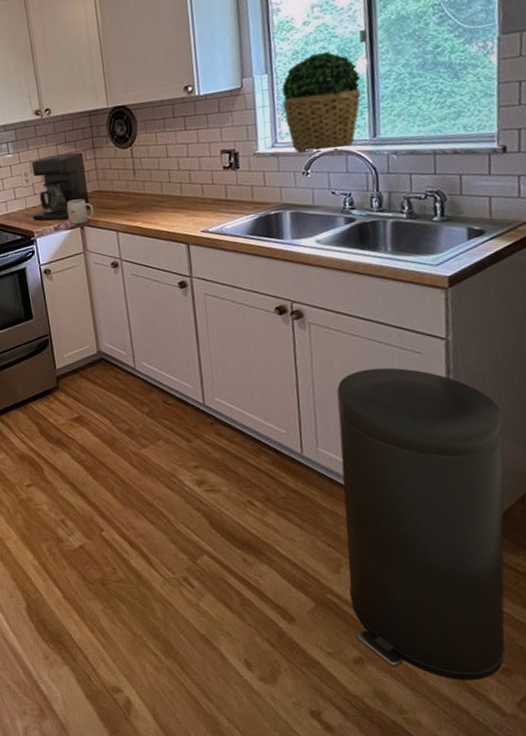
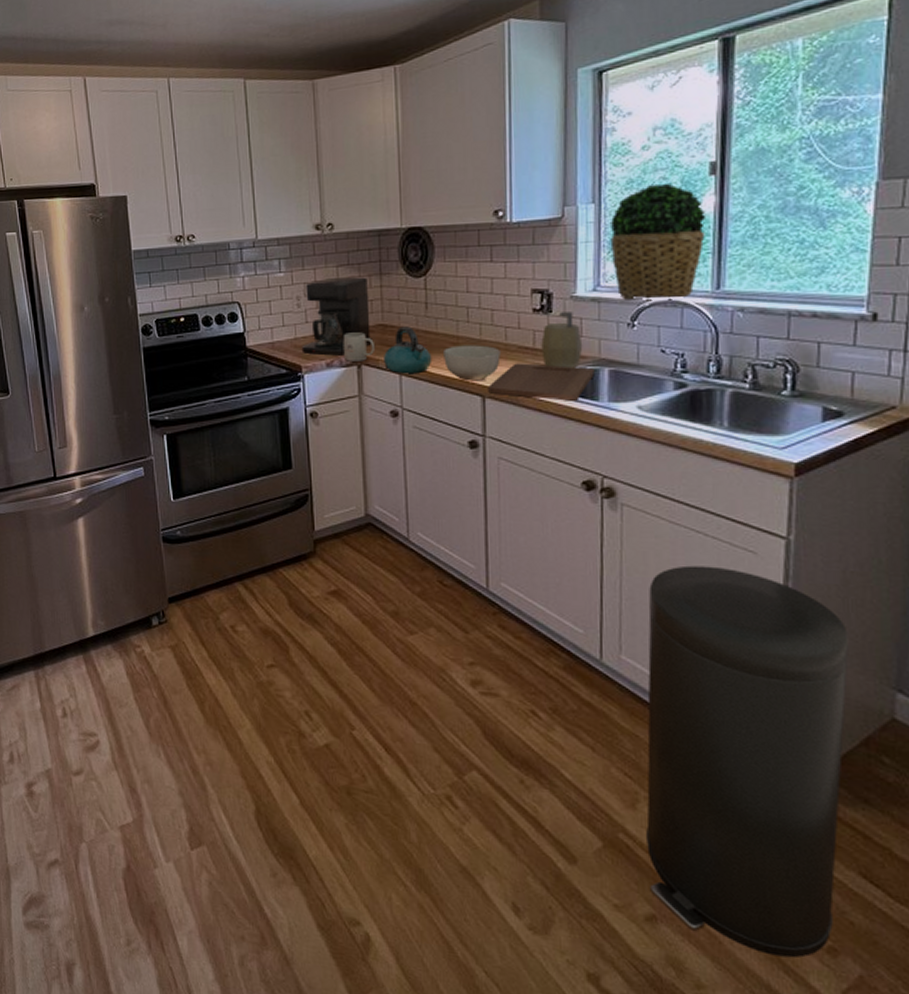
kettle: none [102,190,143,232] -> present [384,326,432,375]
bowl: none [150,200,200,233] -> present [442,345,502,381]
cutting board: none [191,212,279,242] -> present [488,363,595,401]
soap dispenser: none [232,166,267,215] -> present [541,312,583,369]

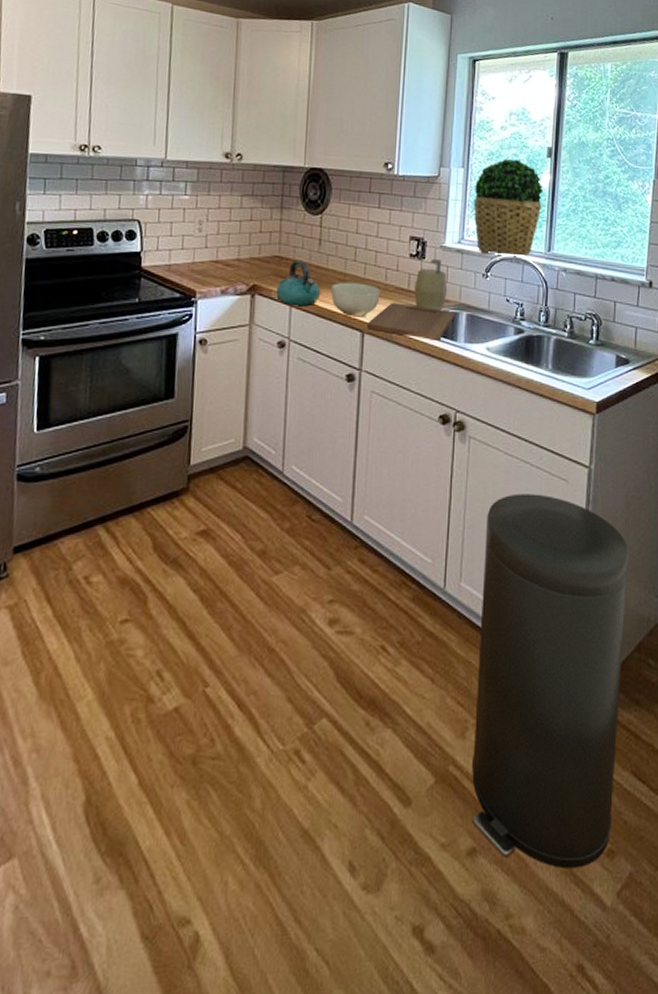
coffee maker: present [301,277,372,356] -> none [198,206,269,284]
mug: present [342,332,376,362] -> none [238,261,270,291]

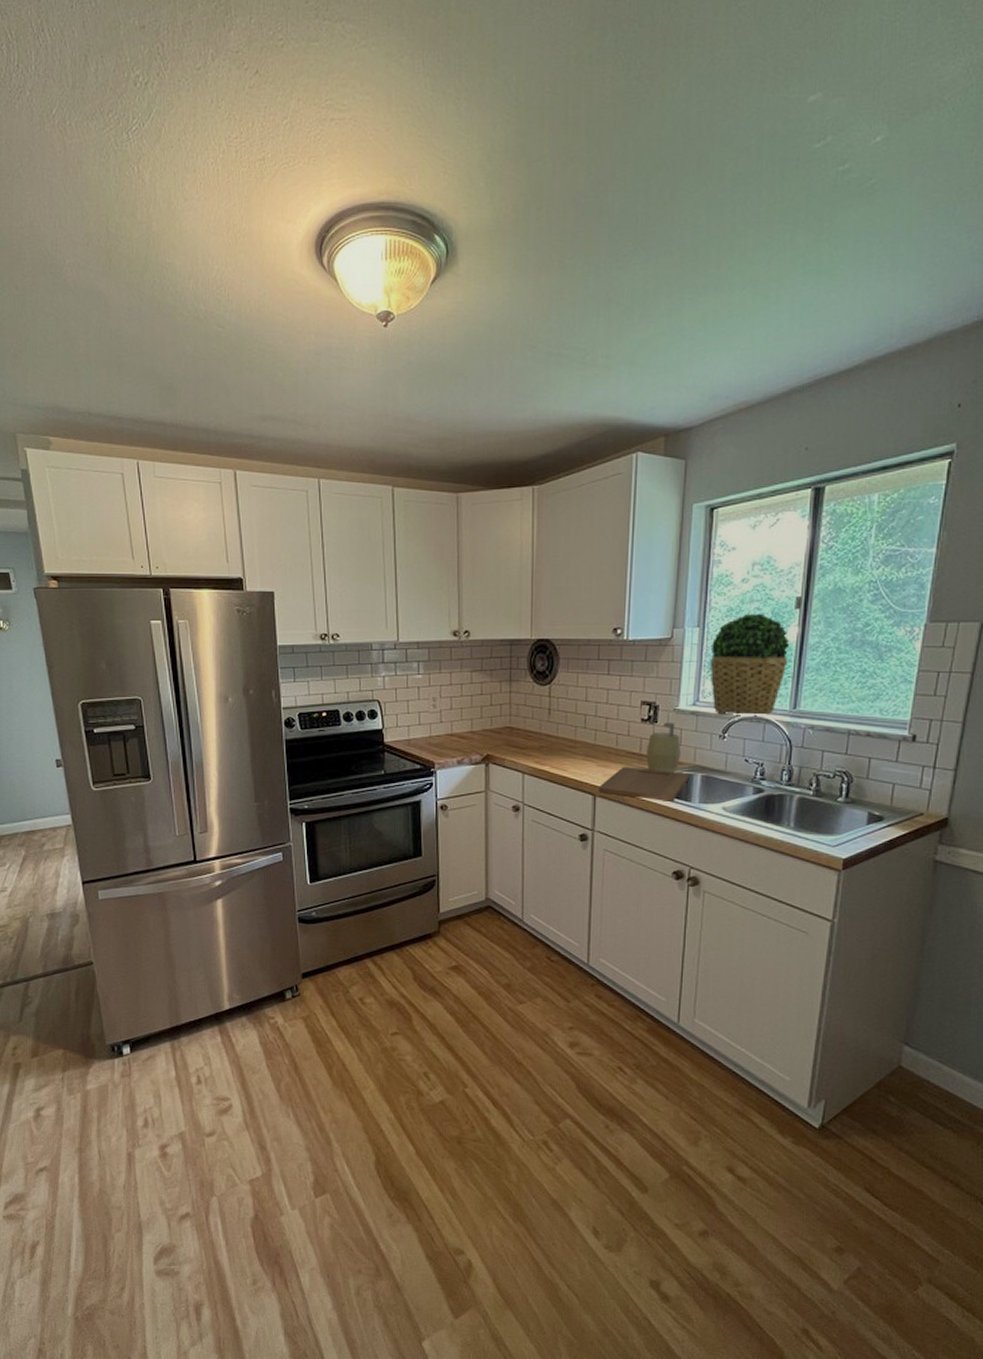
kettle: present [276,260,321,307] -> none [509,730,552,773]
bowl: present [330,282,382,317] -> none [561,749,613,782]
pedal bin: present [472,493,629,869] -> none [704,943,872,1258]

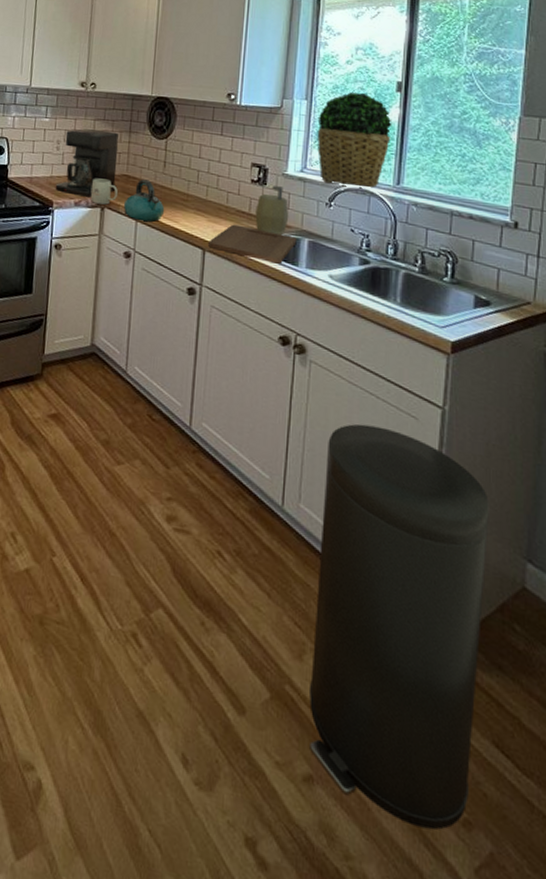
coffee maker: none [435,682,500,754] -> present [55,128,119,198]
mug: none [473,733,503,760] -> present [90,178,119,205]
kettle: none [509,730,552,773] -> present [124,179,165,223]
pedal bin: none [704,943,872,1258] -> present [309,424,489,830]

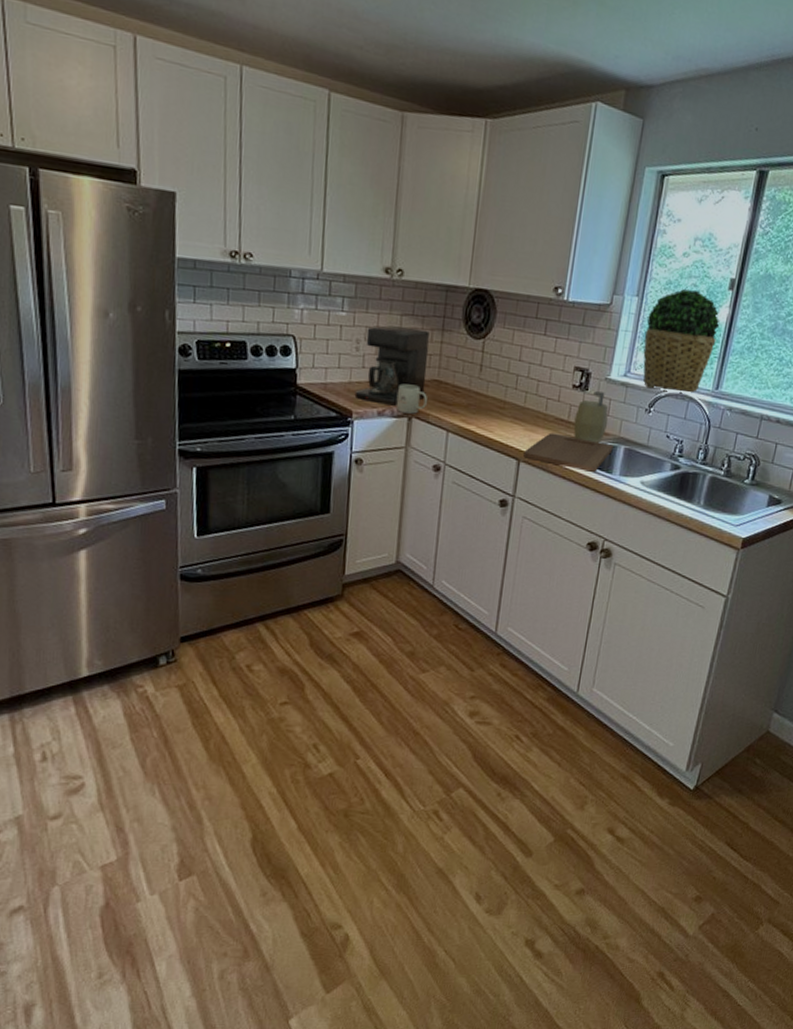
kettle: present [124,179,165,223] -> none [434,384,480,433]
pedal bin: present [309,424,489,830] -> none [583,616,752,908]

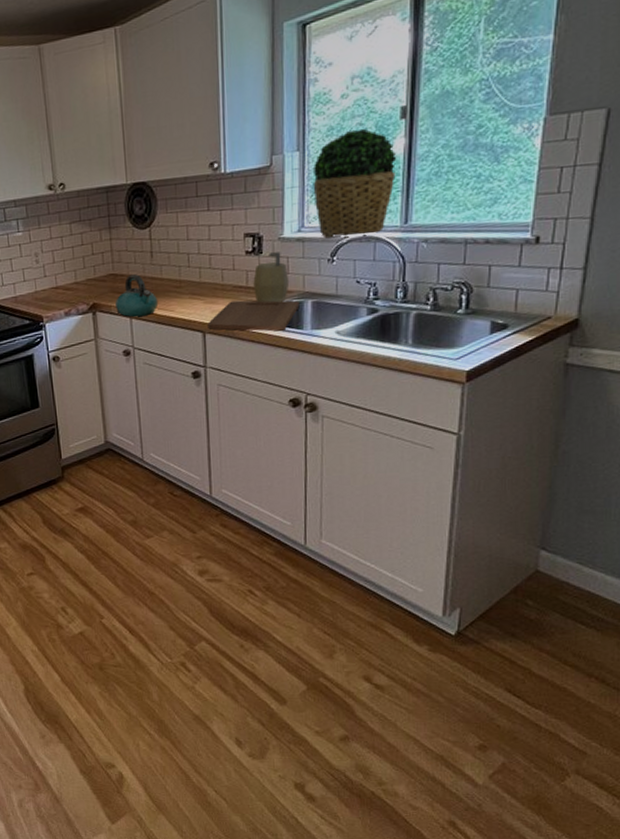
coffee maker: present [354,325,429,406] -> none [41,231,105,305]
mug: present [395,383,428,414] -> none [78,282,108,310]
kettle: none [434,384,480,433] -> present [115,274,159,318]

